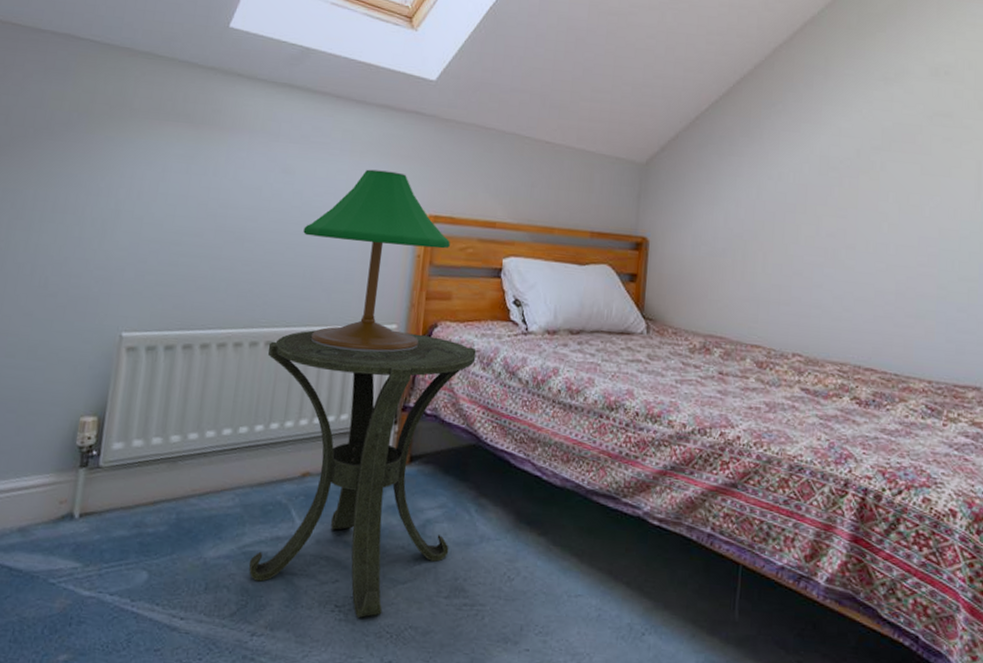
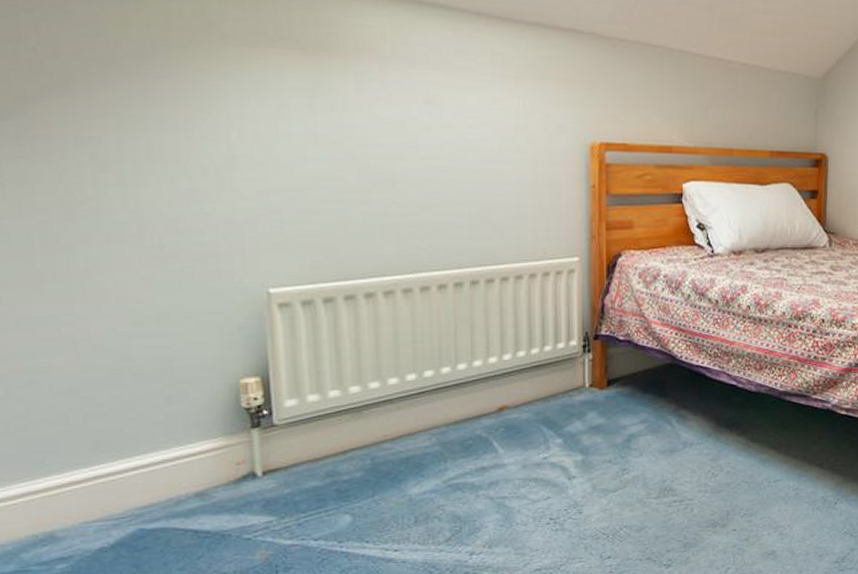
side table: present [248,330,477,618] -> none [442,264,664,526]
table lamp: present [303,169,450,353] -> none [461,96,626,286]

